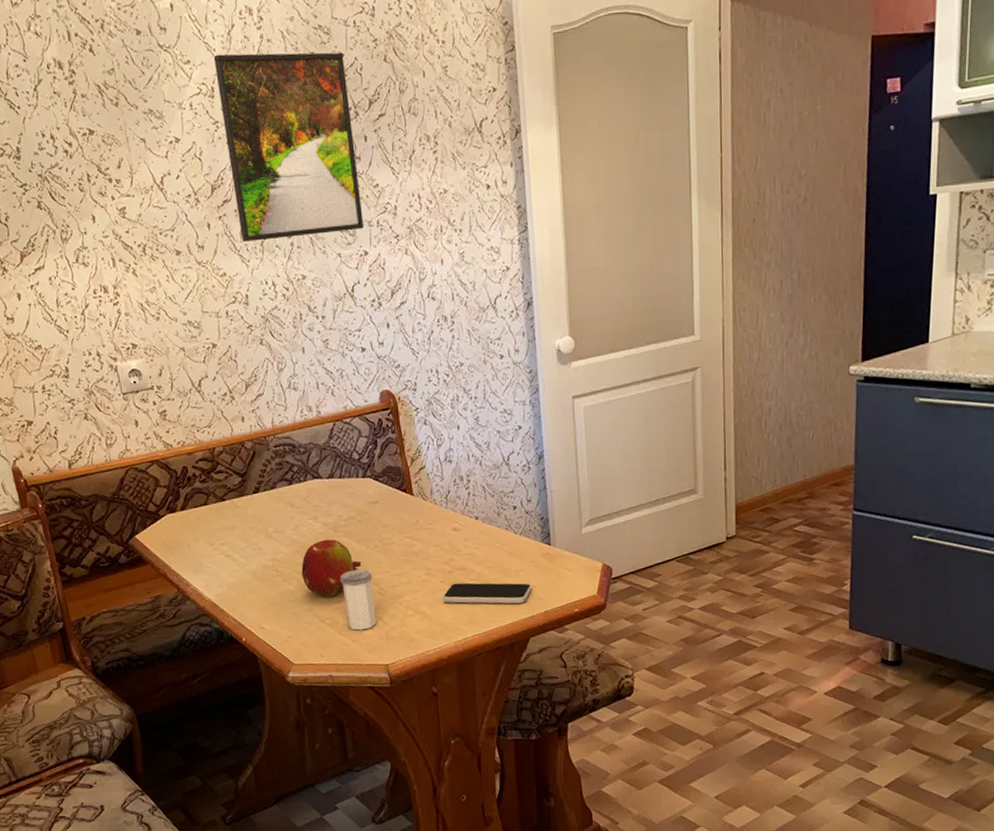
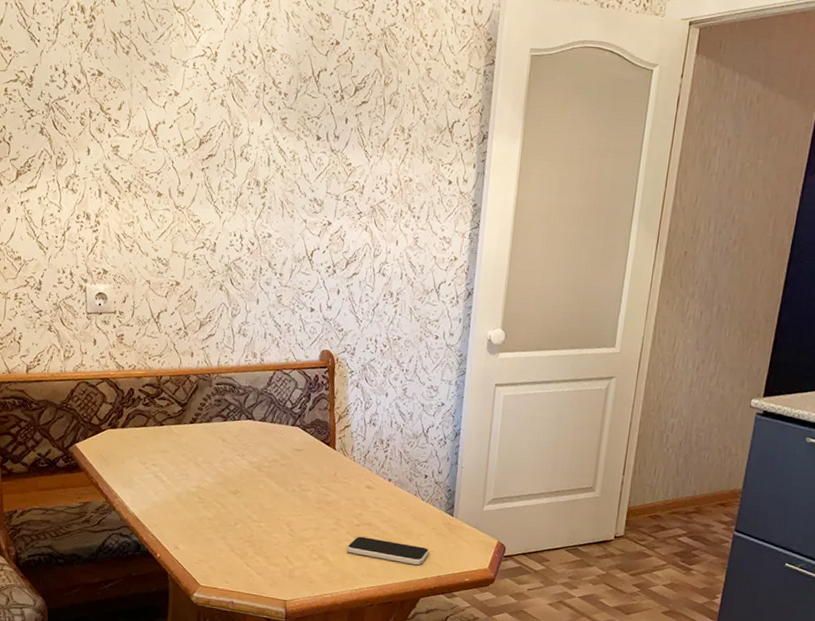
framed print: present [213,52,364,242] -> none [219,23,340,201]
fruit: present [301,539,362,597] -> none [221,476,278,530]
salt shaker: present [340,569,377,631] -> none [255,508,286,565]

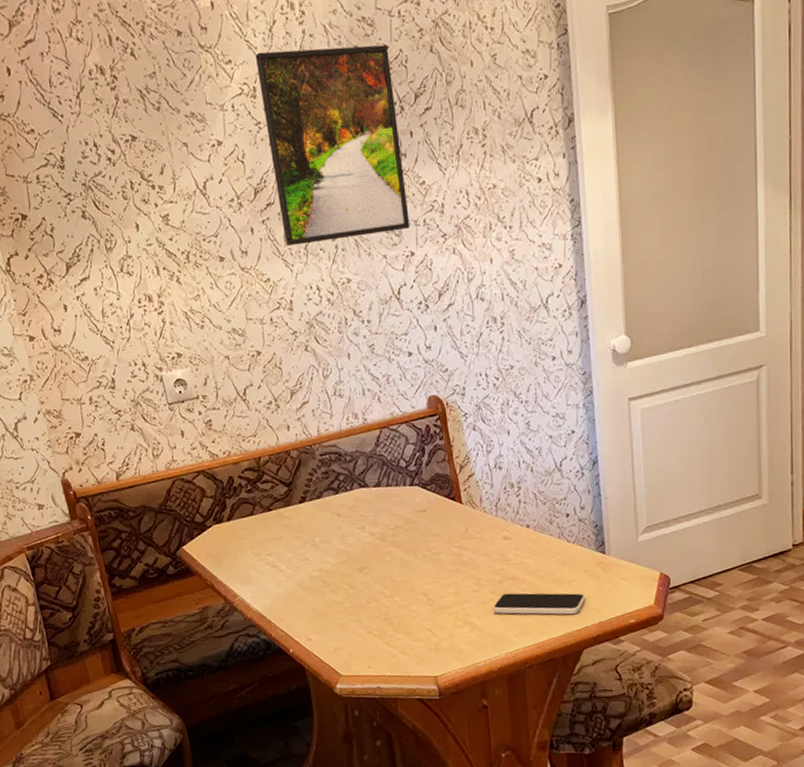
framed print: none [219,23,340,201] -> present [255,44,410,246]

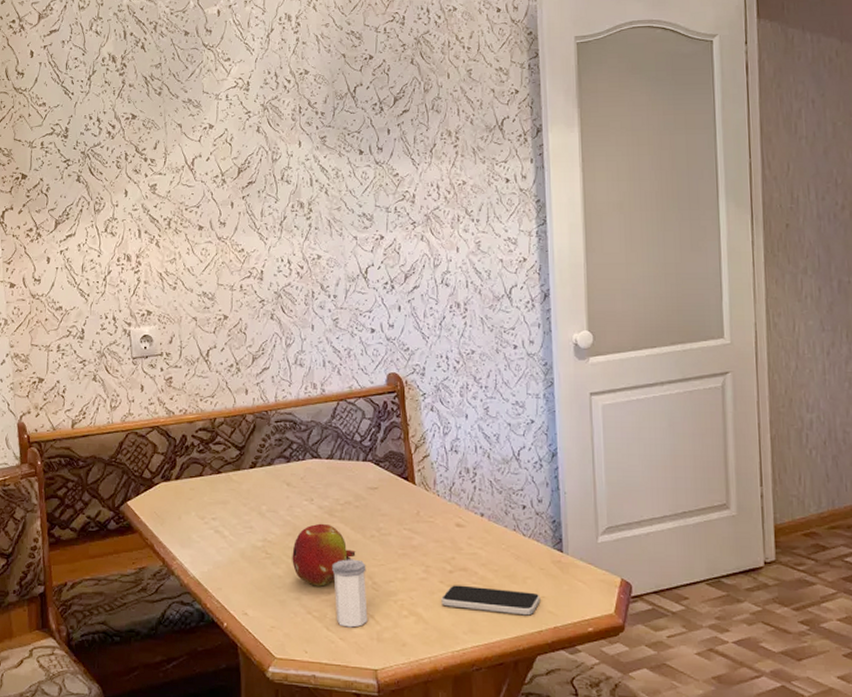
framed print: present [255,44,410,246] -> none [252,53,381,221]
fruit: none [348,549,410,608] -> present [292,523,356,587]
salt shaker: none [388,579,425,642] -> present [332,559,368,628]

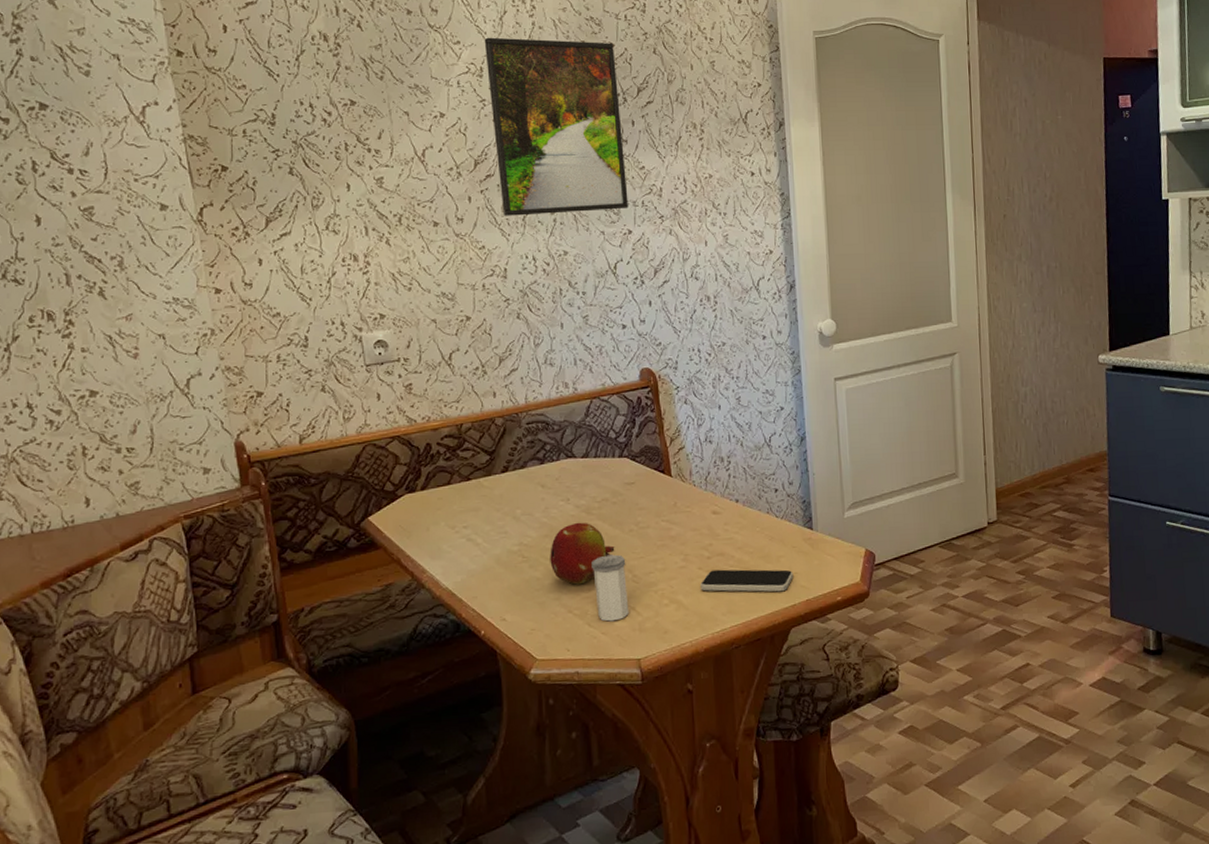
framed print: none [252,53,381,221] -> present [484,37,628,216]

